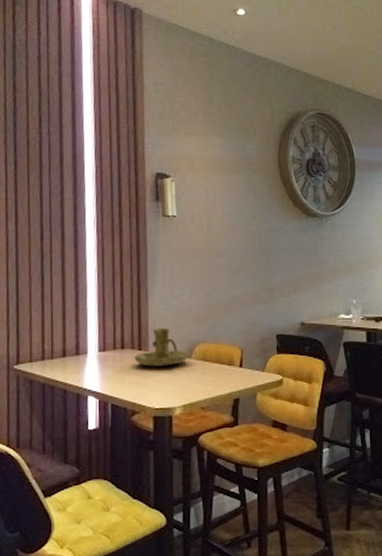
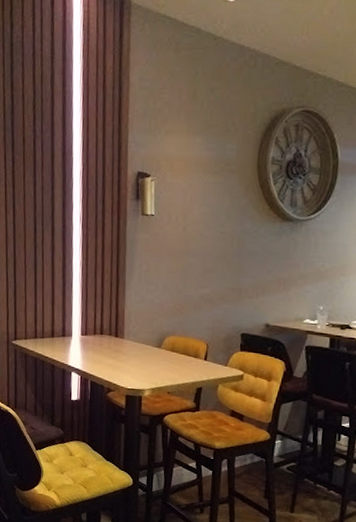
candle holder: present [134,328,190,367] -> none [111,319,160,354]

